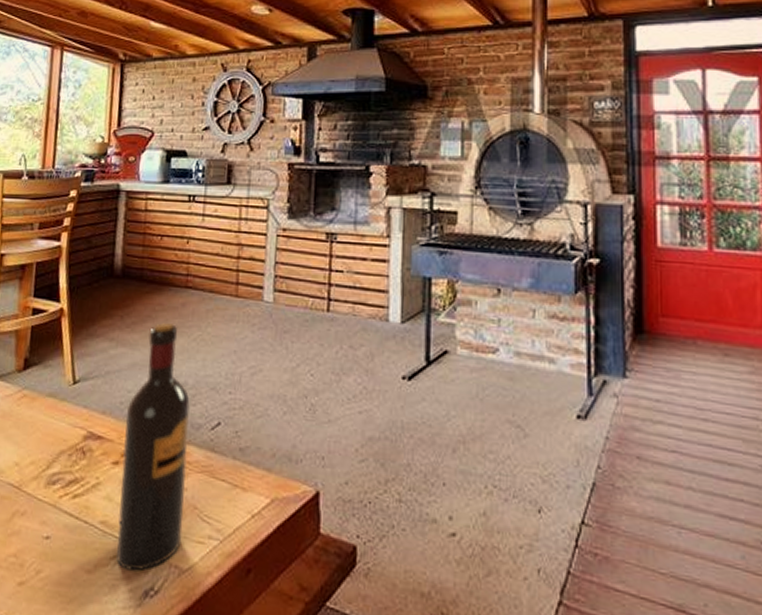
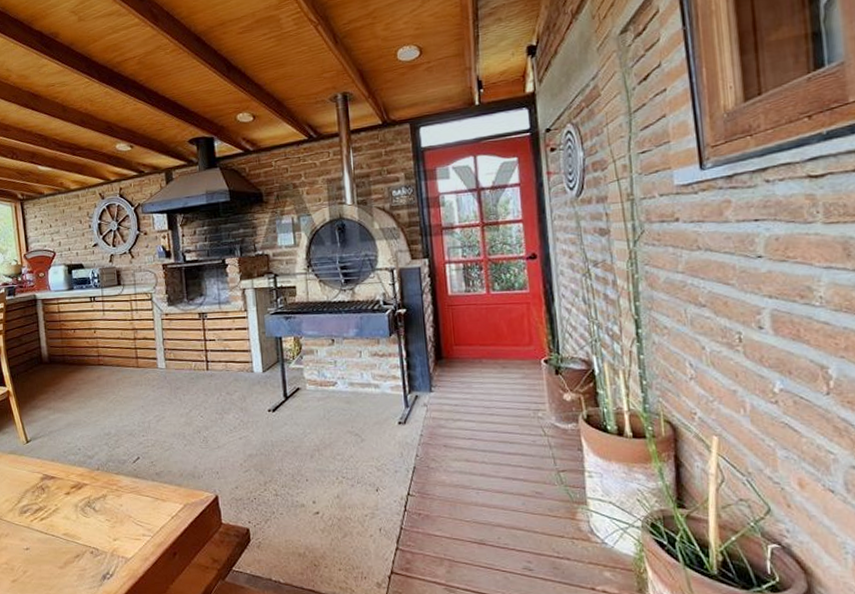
wine bottle: present [115,323,190,571] -> none [69,392,124,563]

